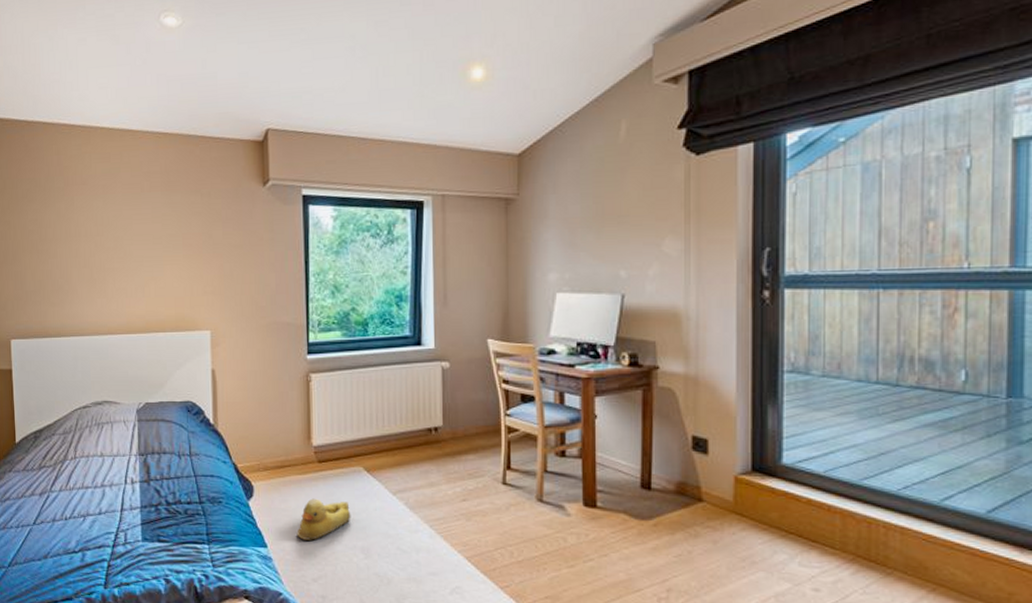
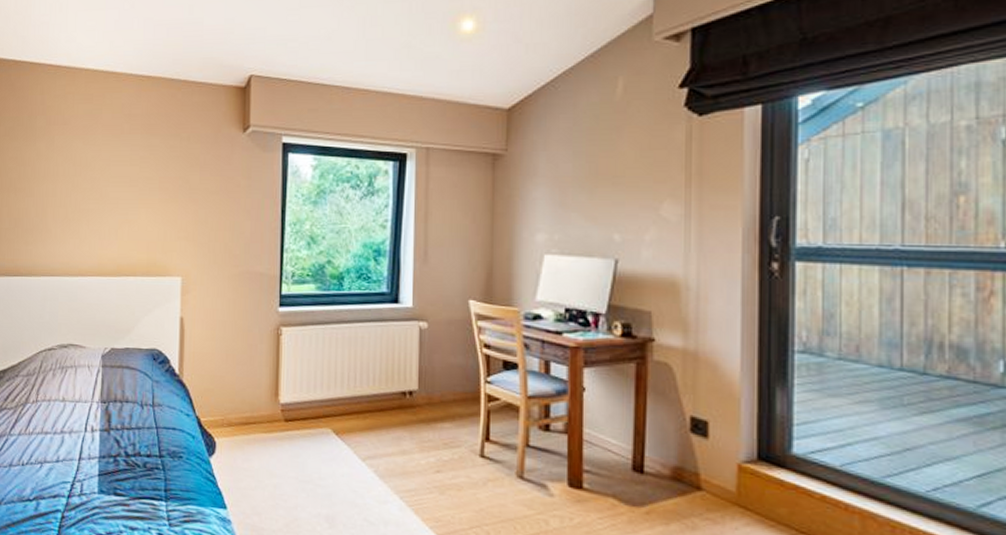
rubber duck: present [296,498,351,541] -> none [258,459,317,505]

